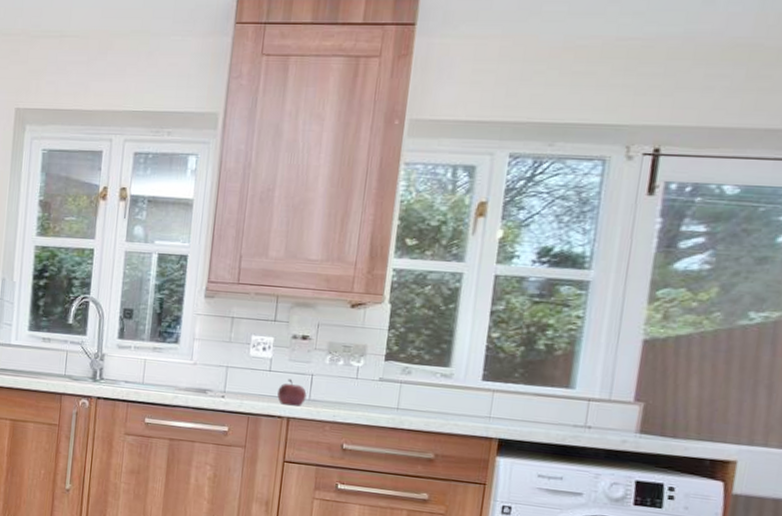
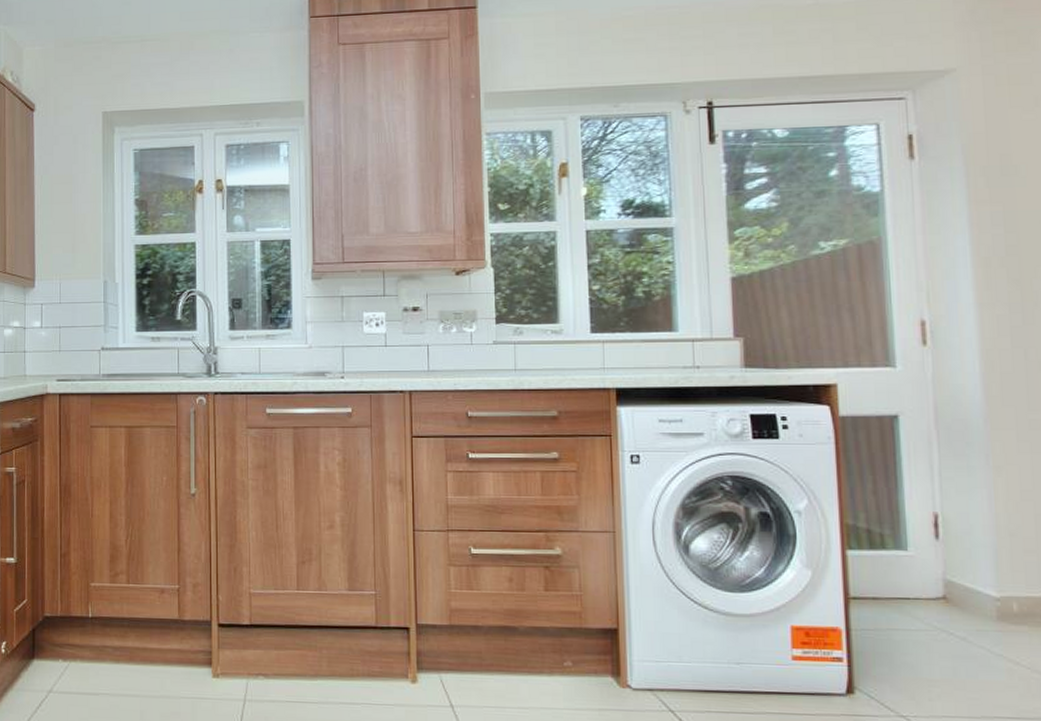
fruit: present [277,379,307,407] -> none [396,352,425,380]

